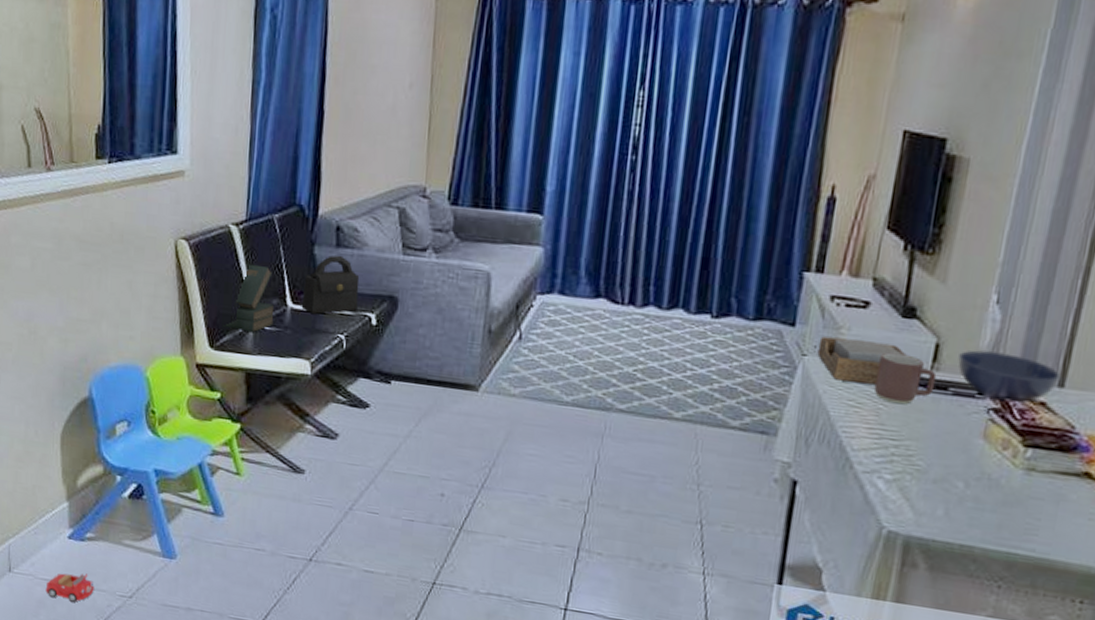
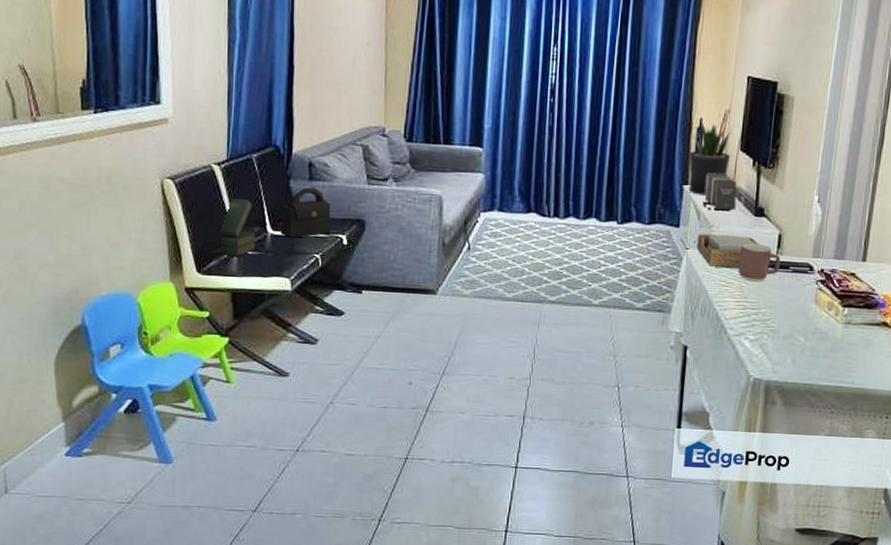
toy car: present [45,573,94,603] -> none [43,486,93,515]
planter: none [812,187,876,287] -> present [688,120,732,196]
books: none [832,257,879,308] -> present [704,172,737,210]
bowl: present [958,350,1062,404] -> none [794,238,864,275]

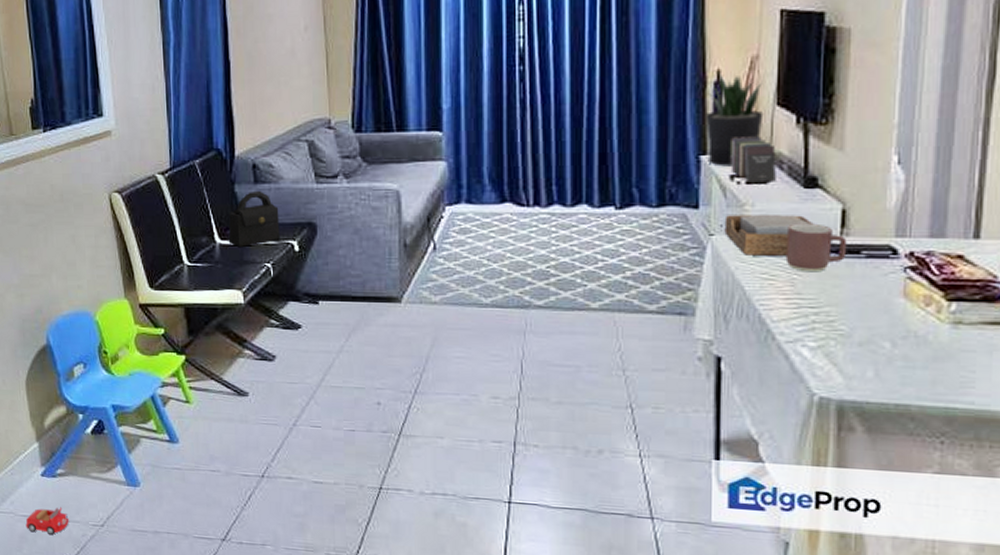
toy car: none [43,486,93,515] -> present [25,507,69,536]
book: present [209,197,256,258] -> none [160,208,205,271]

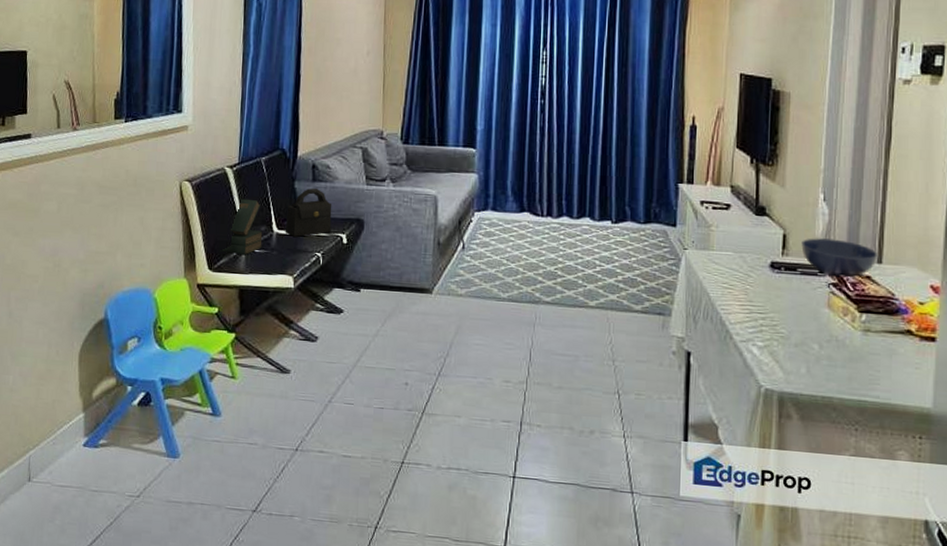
toy car: present [25,507,69,536] -> none [61,477,106,506]
book: none [160,208,205,271] -> present [220,198,263,256]
planter: present [704,72,764,167] -> none [682,118,727,194]
napkin holder: present [724,213,814,256] -> none [695,233,762,270]
books: present [730,136,776,183] -> none [701,171,735,209]
mug: present [785,223,847,272] -> none [741,243,787,284]
bowl: none [867,211,976,259] -> present [801,238,879,278]

